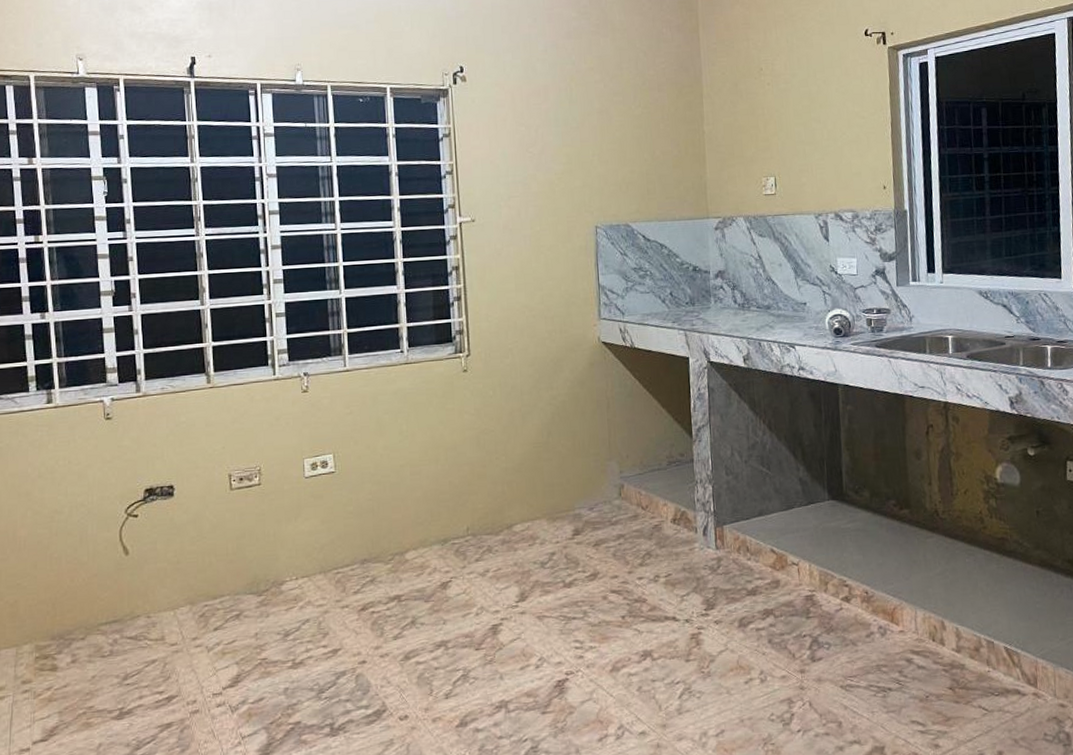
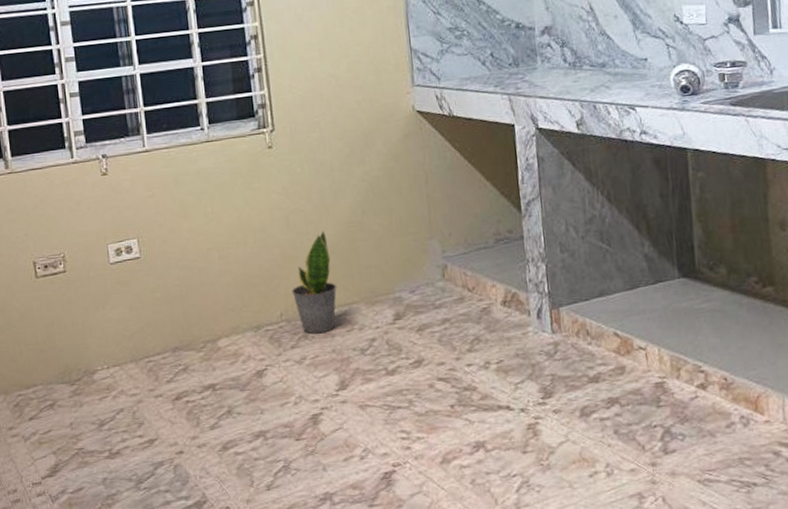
potted plant: none [479,450,522,548] -> present [291,231,337,334]

